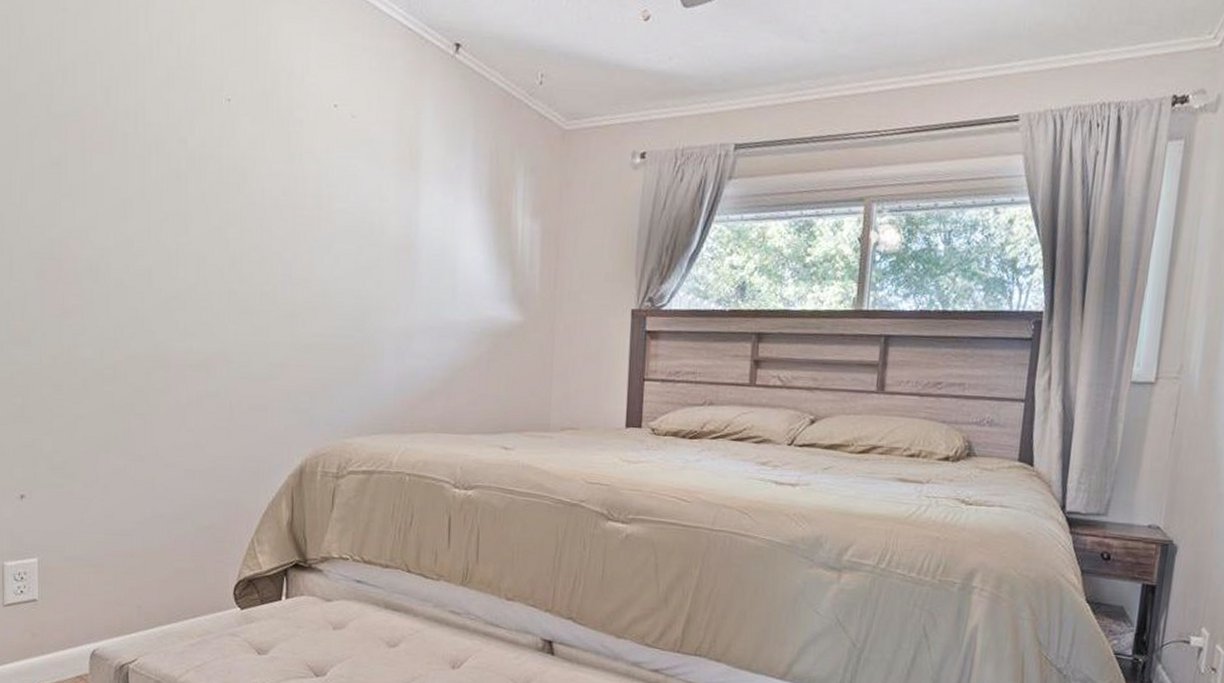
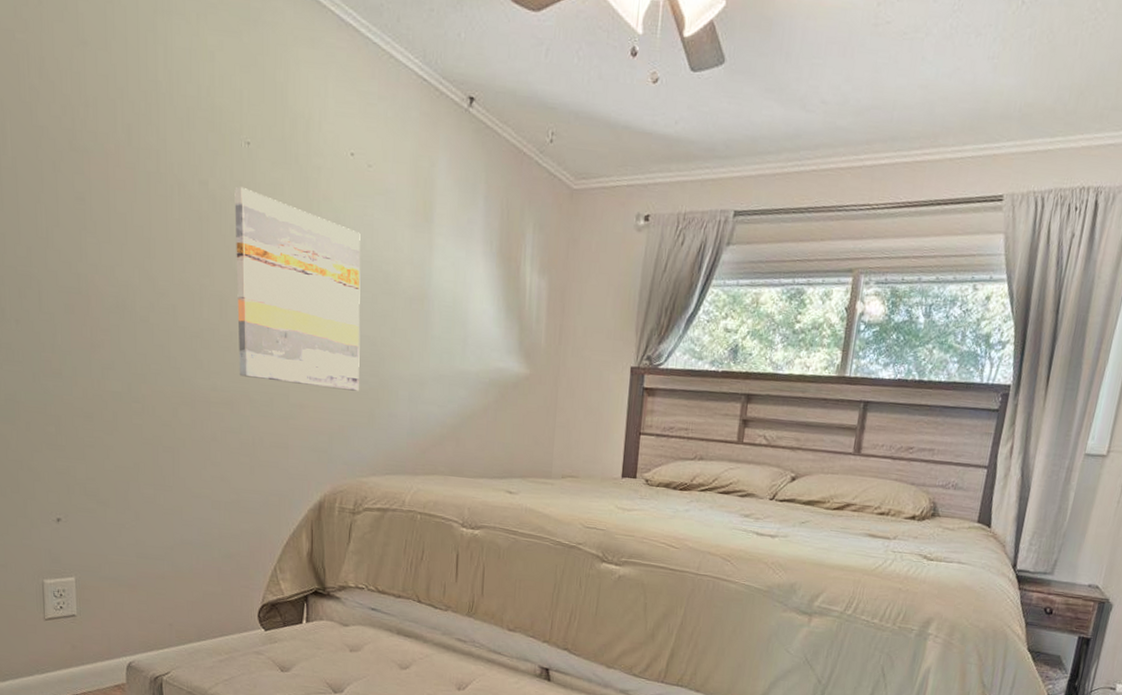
wall art: none [214,143,344,347] -> present [235,186,361,391]

